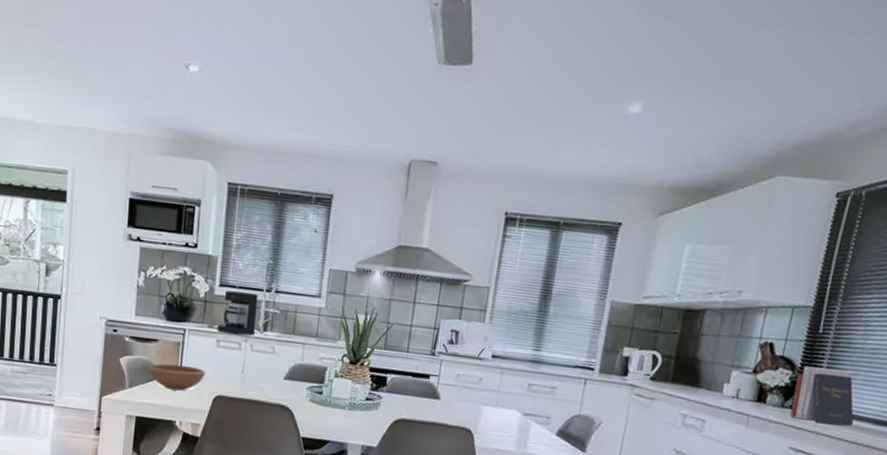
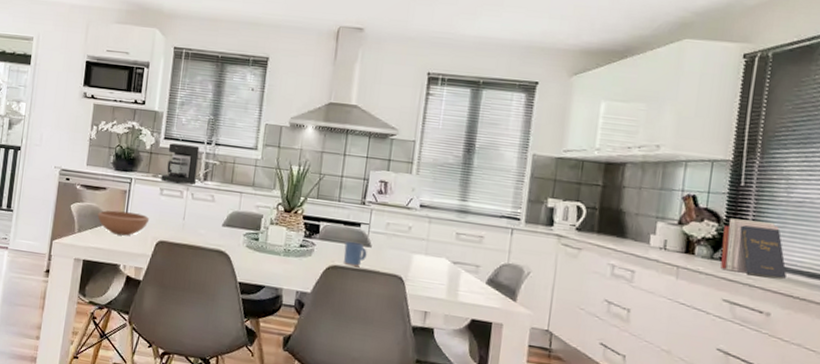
mug: none [411,393,436,420] -> present [343,240,367,267]

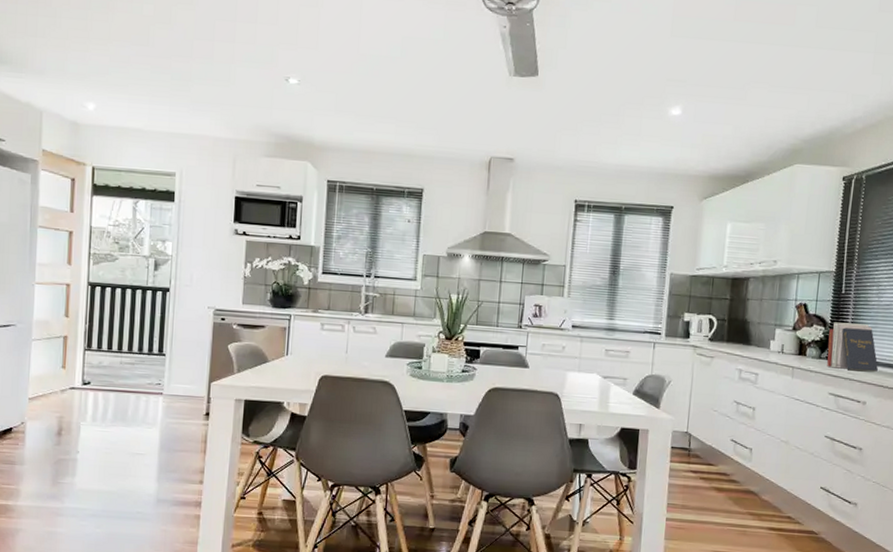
bowl: present [97,210,150,236] -> none [257,348,312,373]
coffee maker: present [161,143,200,185] -> none [321,278,359,318]
mug: present [343,240,367,267] -> none [503,363,525,388]

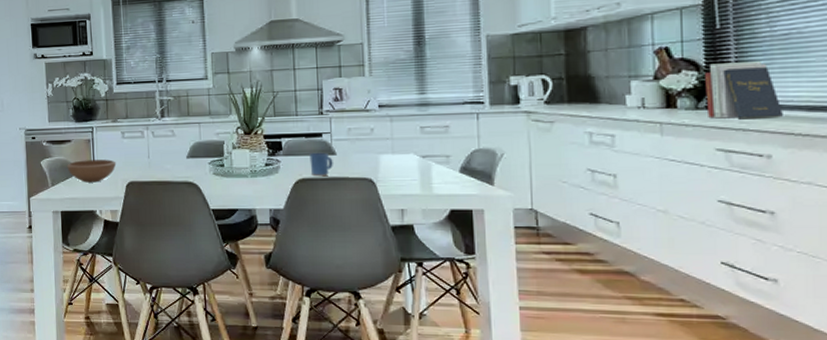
bowl: none [257,348,312,373] -> present [67,159,117,183]
mug: none [503,363,525,388] -> present [309,152,333,177]

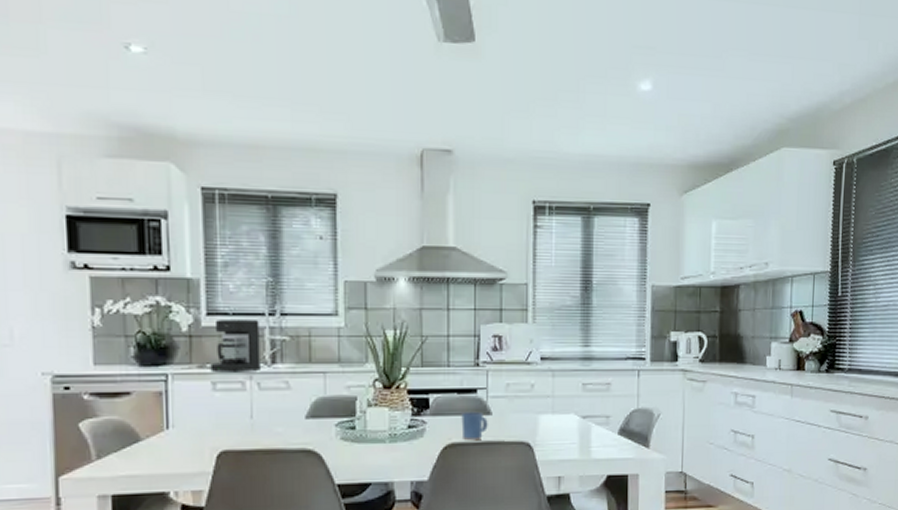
bowl: present [67,159,117,183] -> none [123,420,203,453]
coffee maker: none [120,86,154,125] -> present [210,320,260,373]
books: present [705,61,783,120] -> none [826,329,879,383]

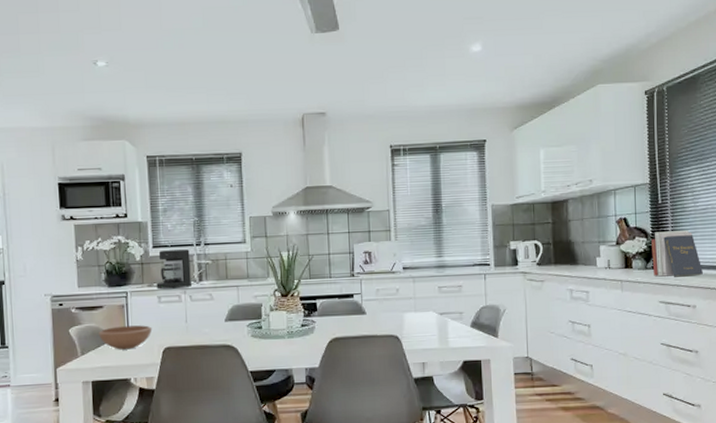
bowl: none [123,420,203,453] -> present [99,325,153,350]
mug: present [461,411,488,441] -> none [342,312,364,336]
books: none [826,329,879,383] -> present [651,230,703,277]

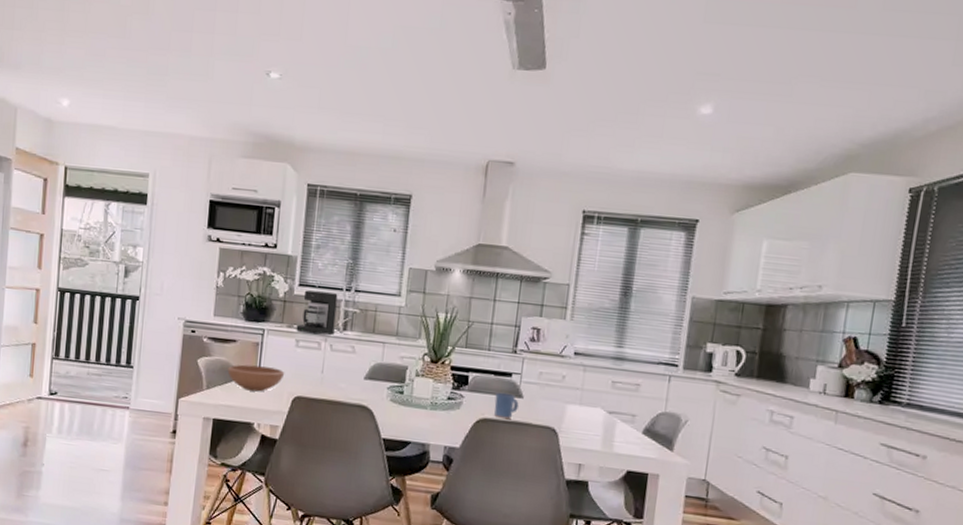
mug: none [342,312,364,336] -> present [494,392,519,419]
books: present [651,230,703,277] -> none [879,360,944,422]

